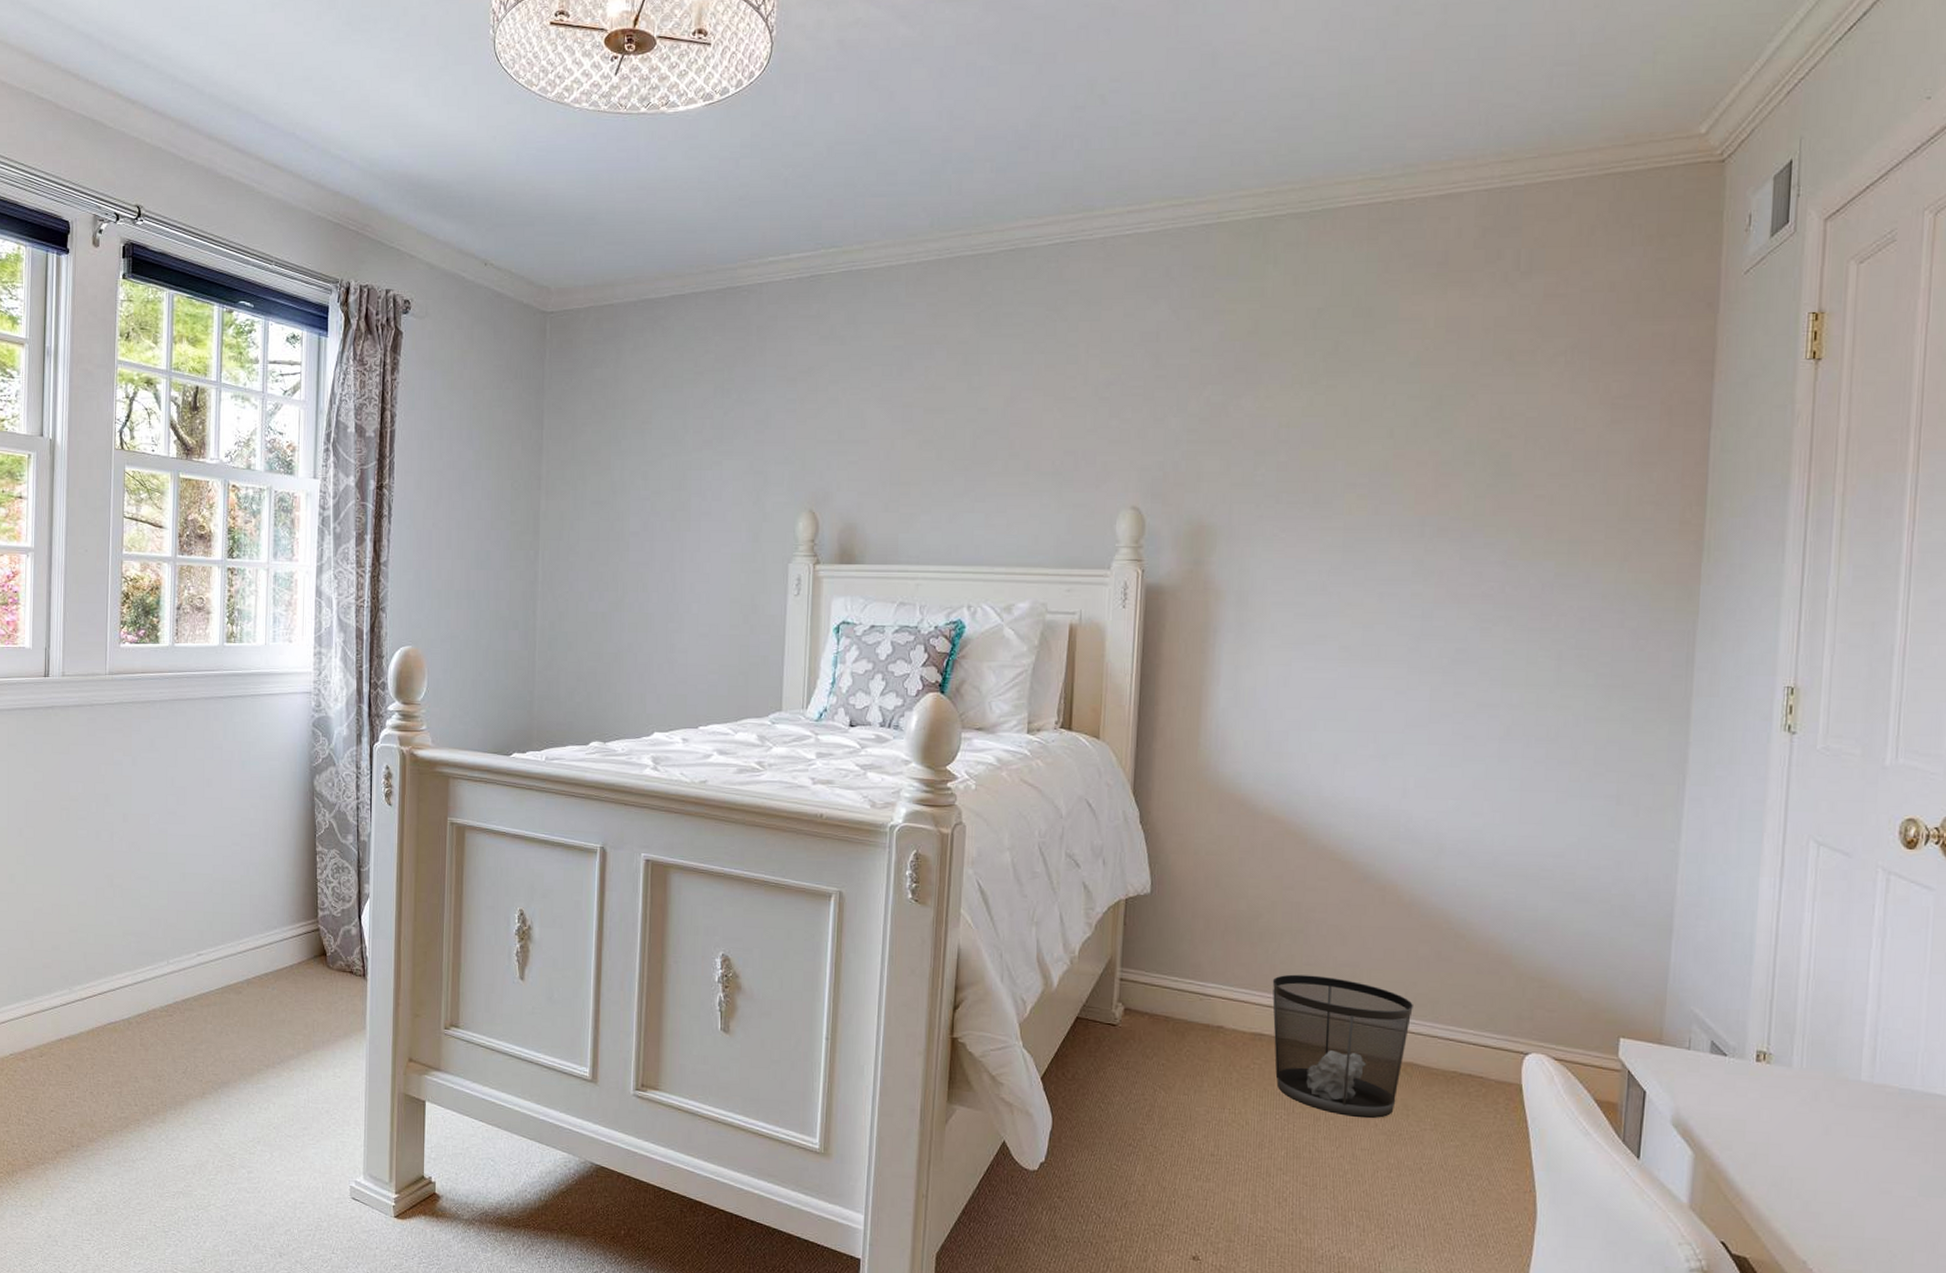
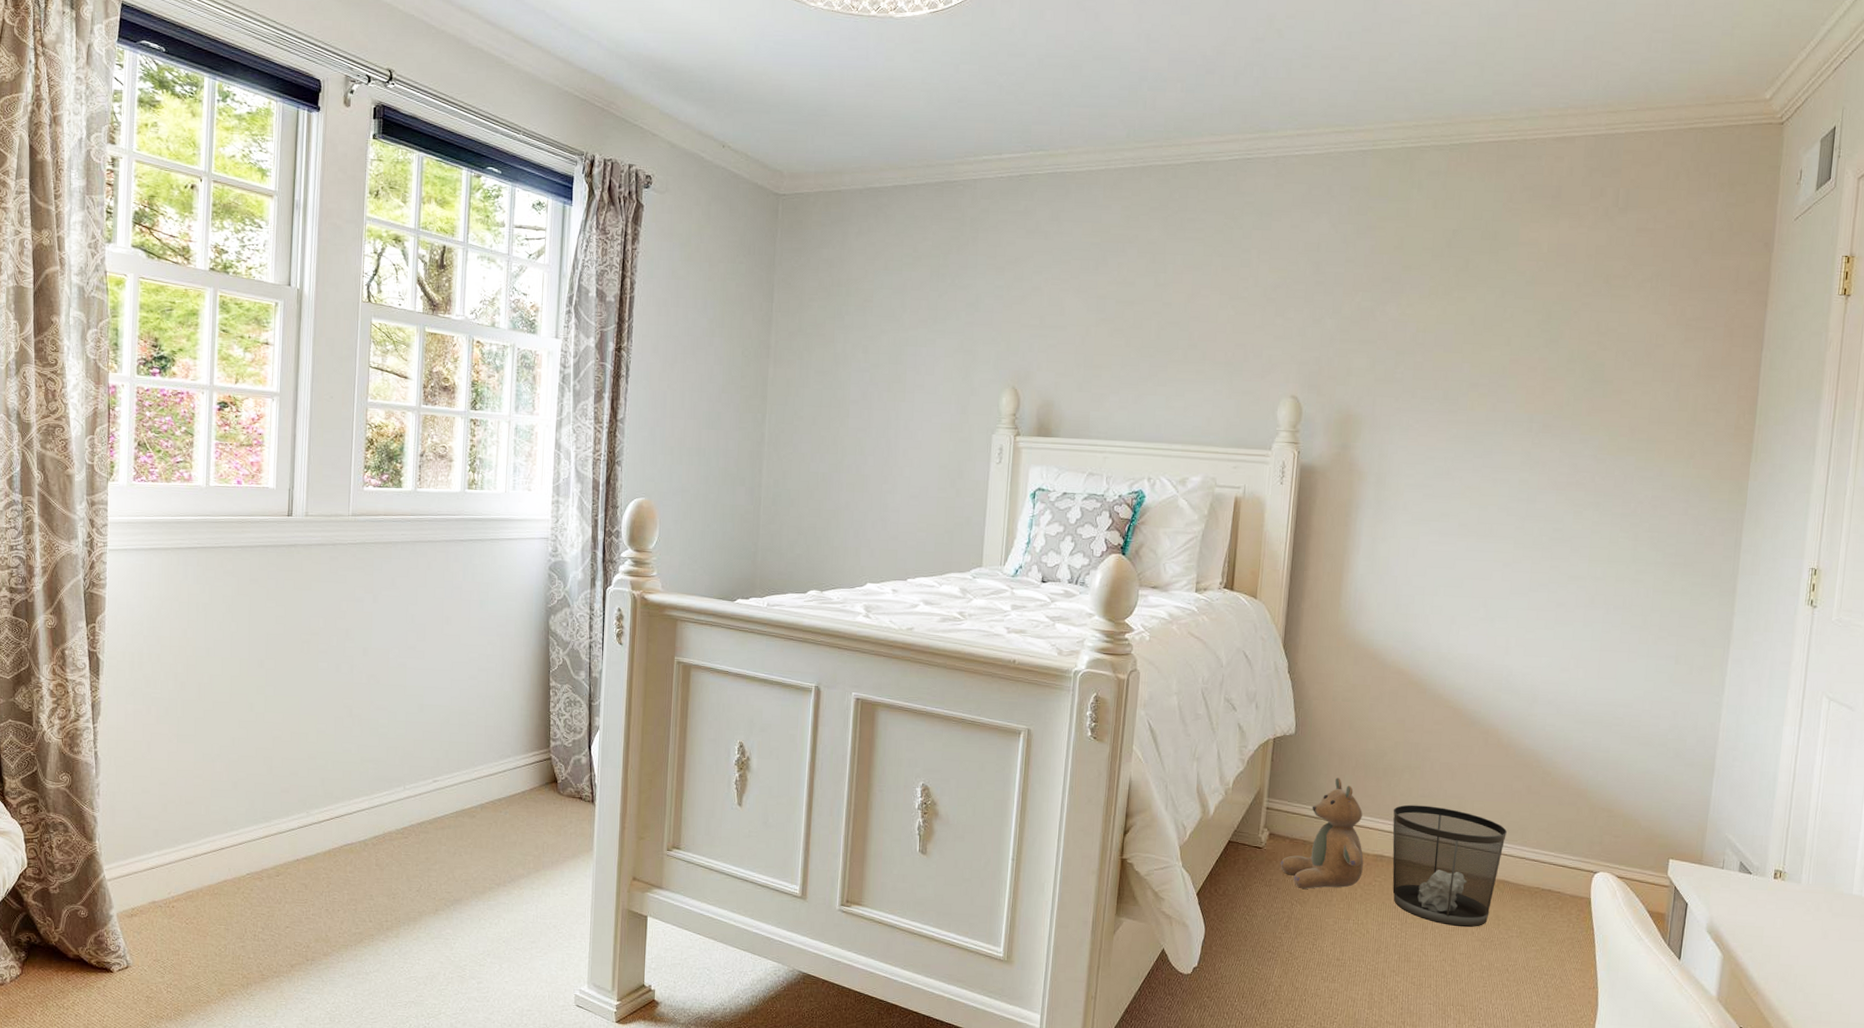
teddy bear: none [1138,942,1239,1073] -> present [1280,777,1364,889]

